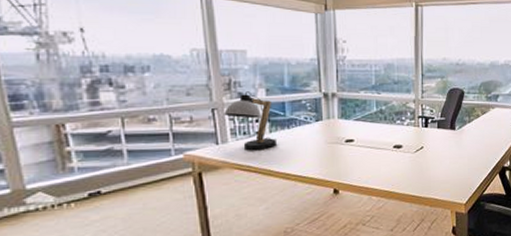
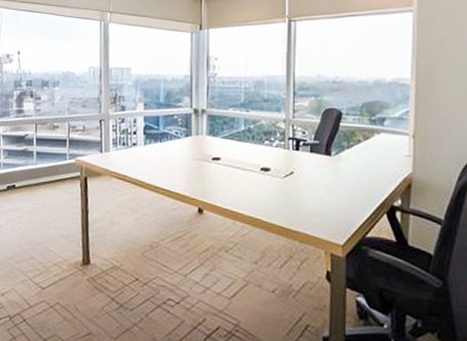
desk lamp: present [224,91,278,151] -> none [109,105,150,161]

